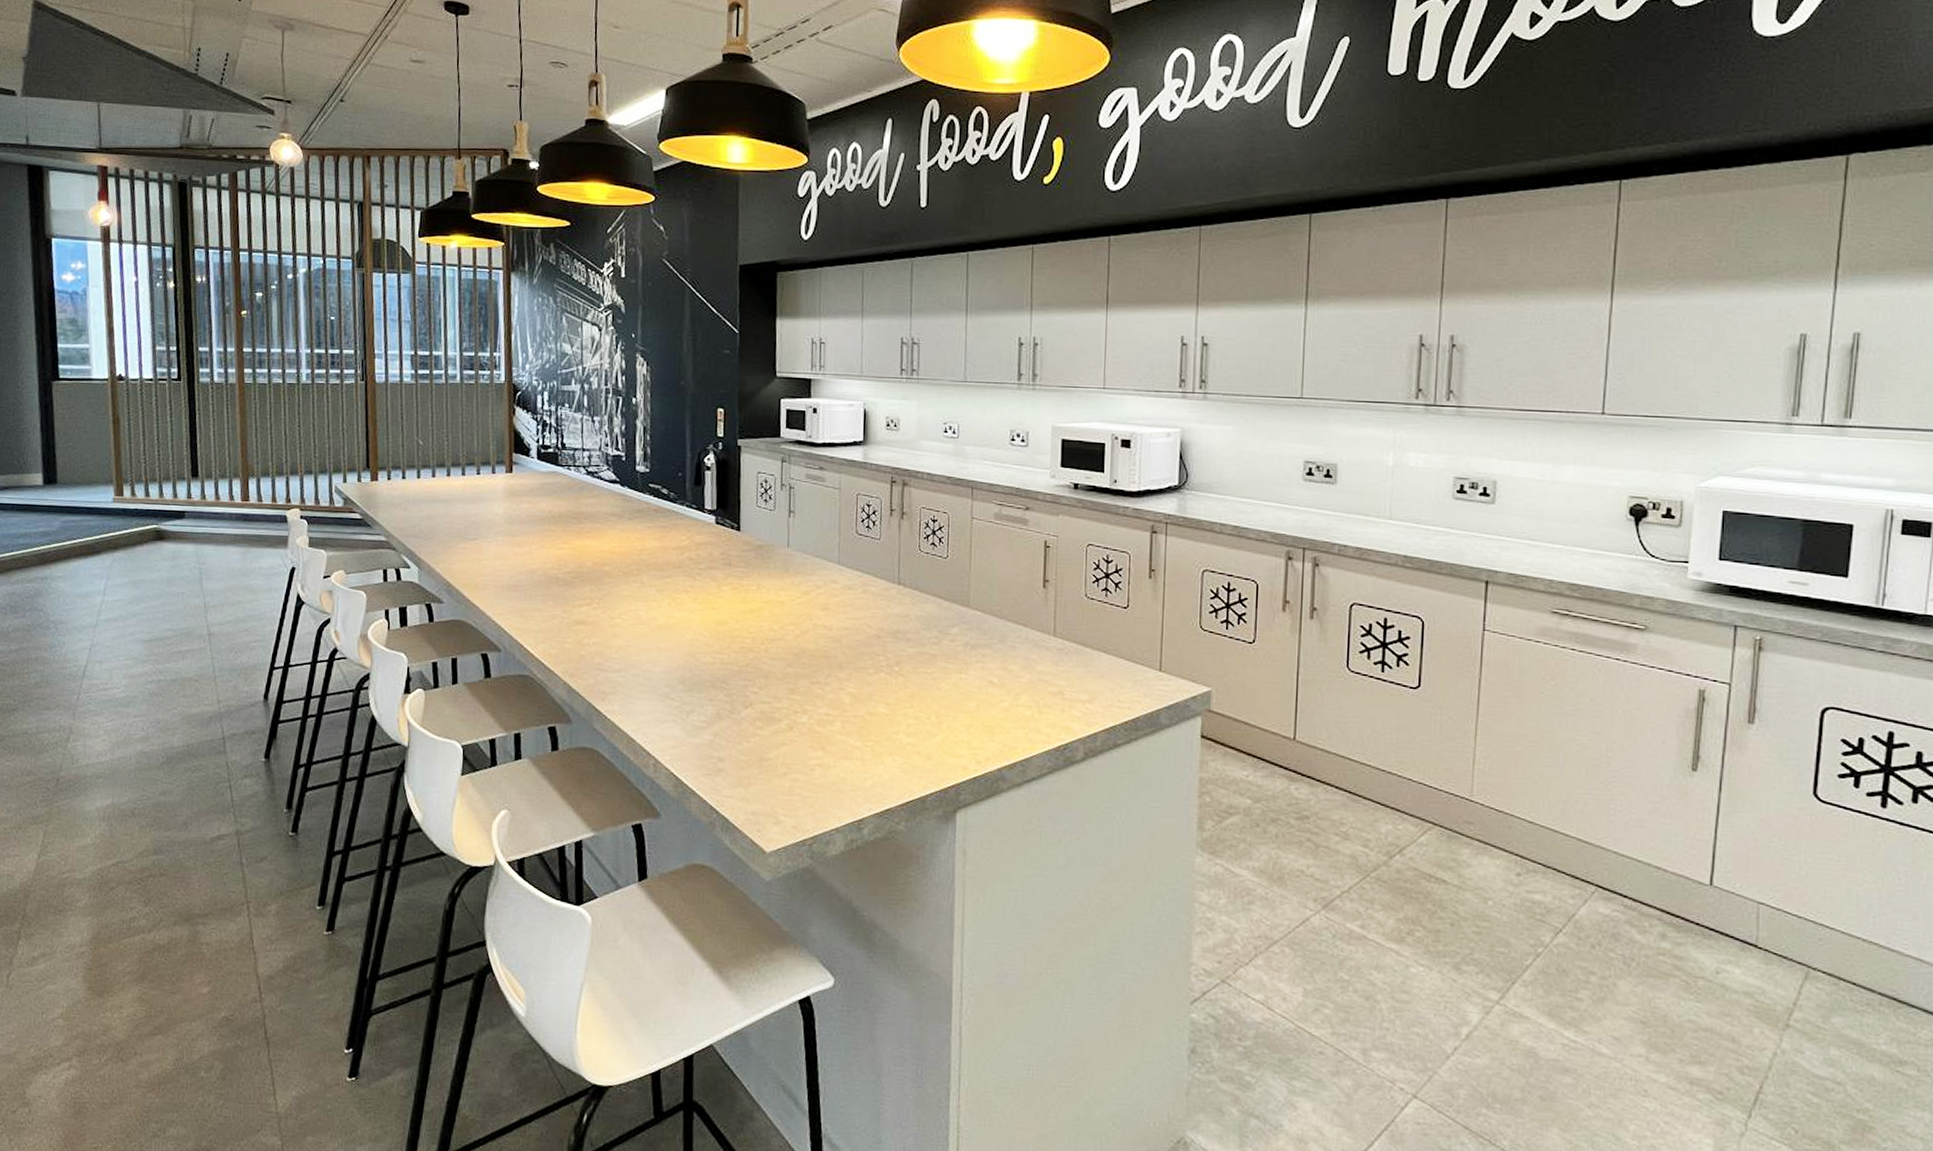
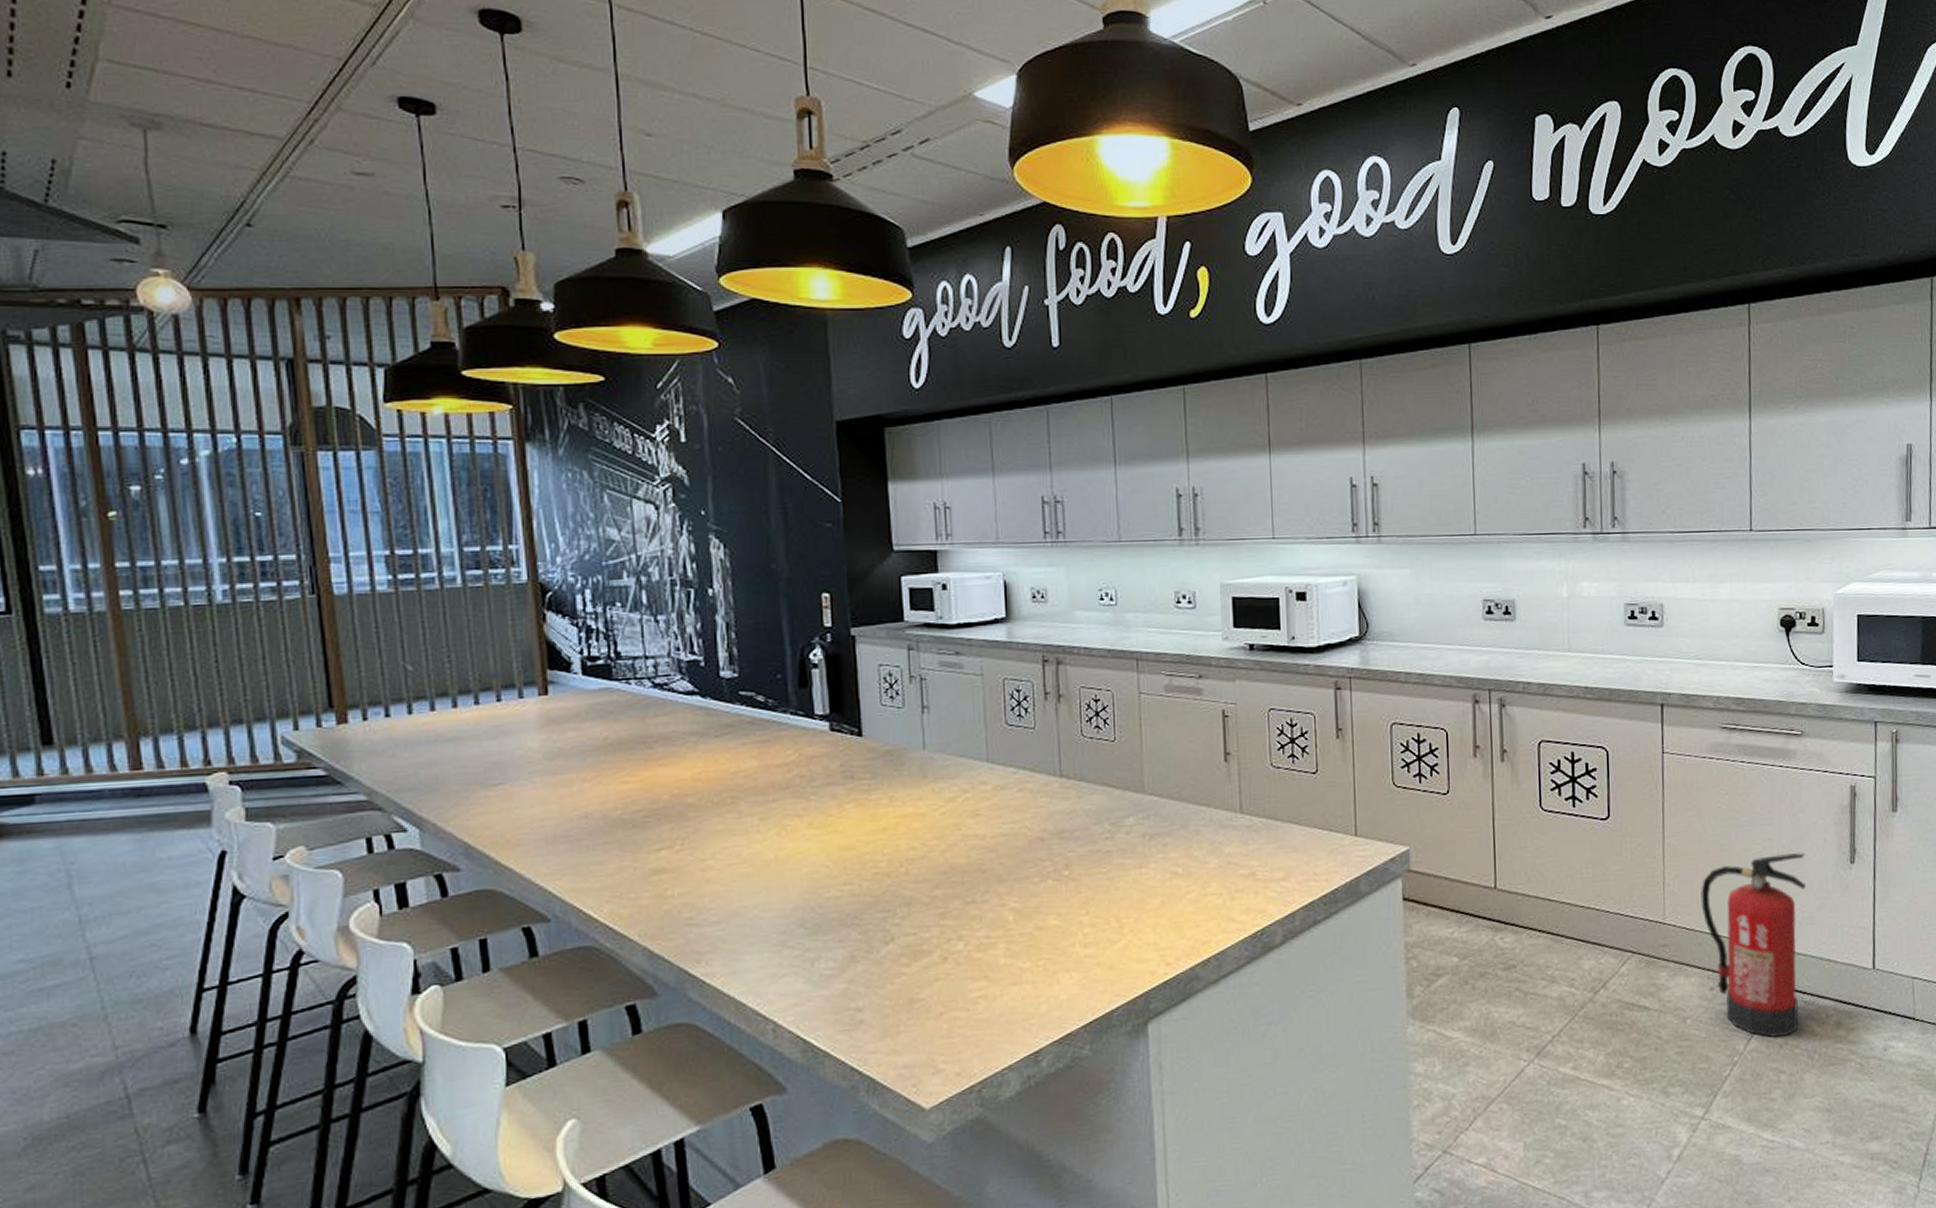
fire extinguisher: none [1514,749,1639,937] -> present [1700,853,1807,1038]

